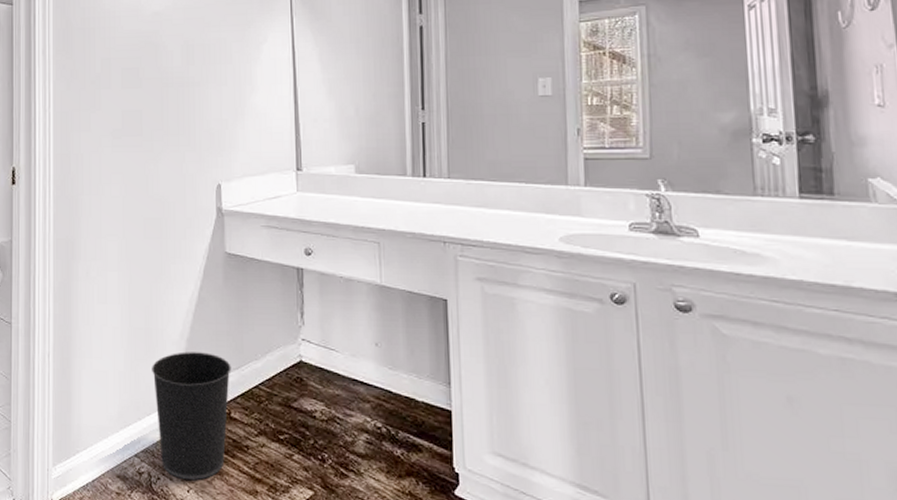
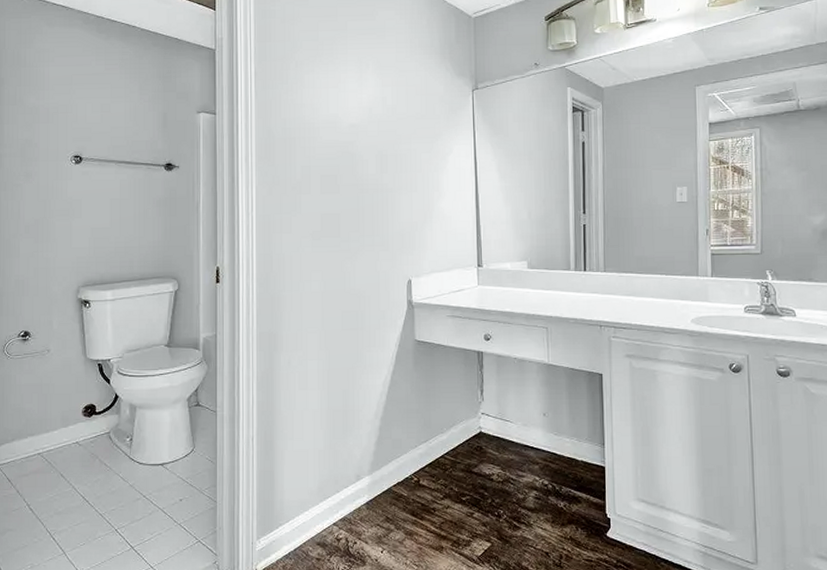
wastebasket: present [152,352,231,481] -> none [349,429,420,542]

